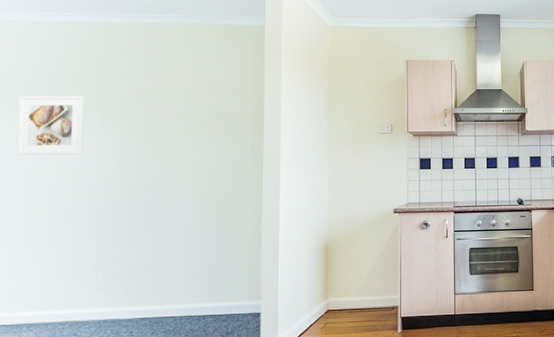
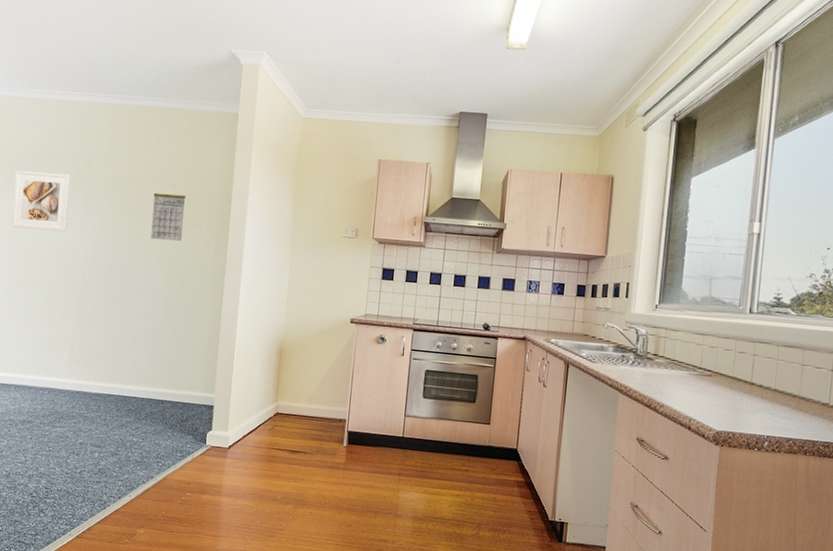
calendar: none [180,97,216,154] -> present [151,184,186,242]

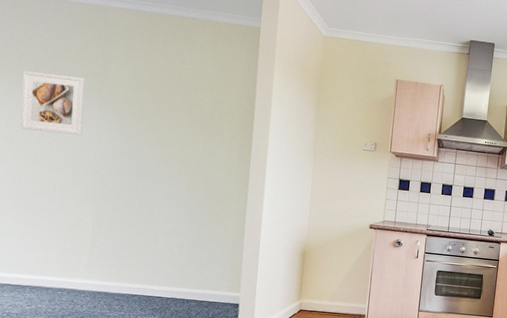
calendar: present [151,184,186,242] -> none [172,93,208,149]

